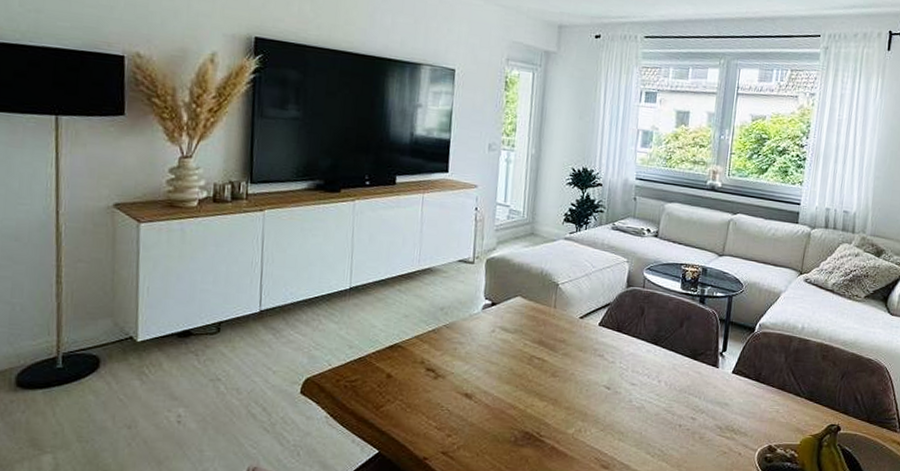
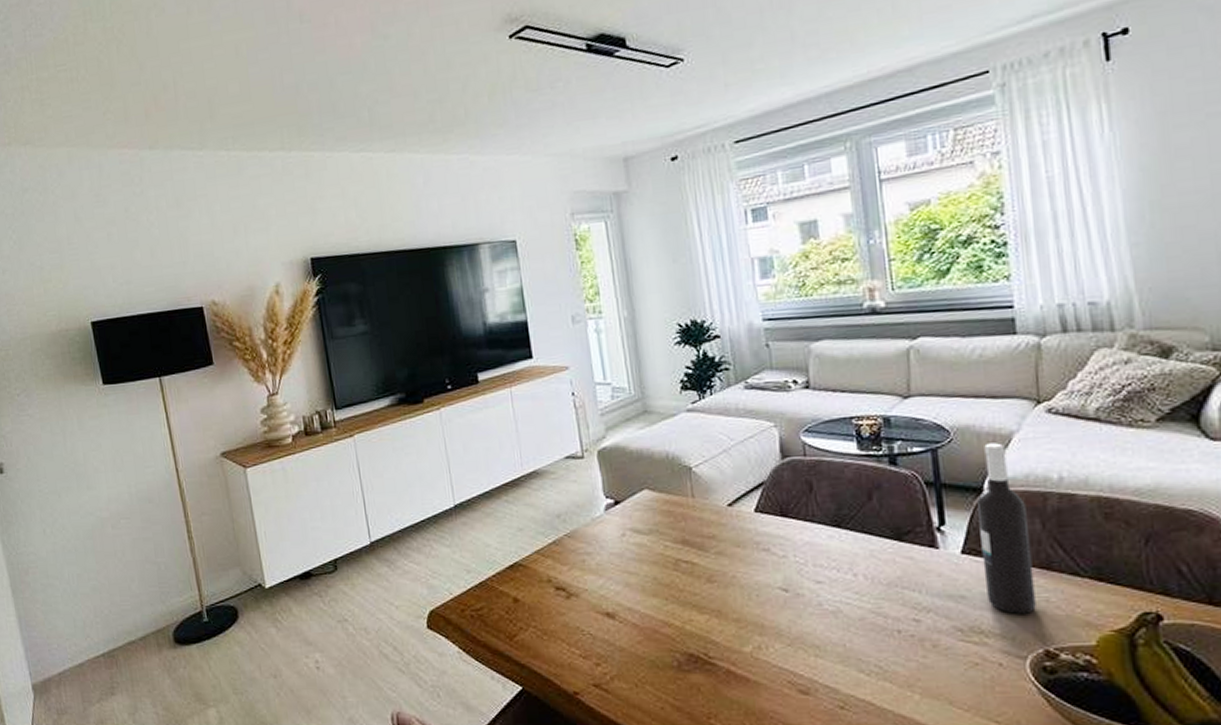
wine bottle: none [741,297,779,419] -> present [977,443,1036,614]

